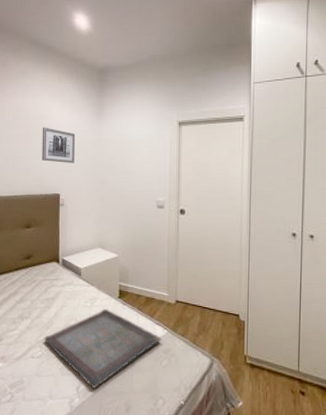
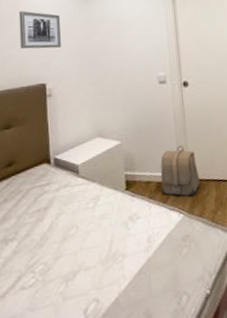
serving tray: present [44,309,162,388] -> none [37,206,179,306]
backpack: none [149,268,186,316] -> present [160,145,201,197]

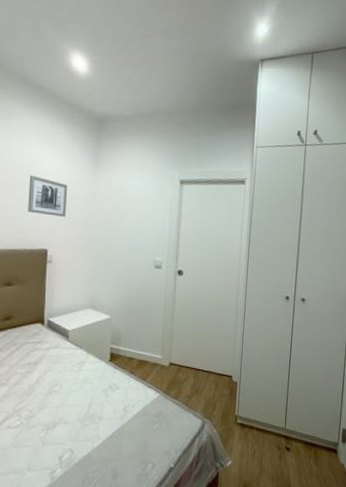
backpack: present [160,145,201,197] -> none [141,330,181,379]

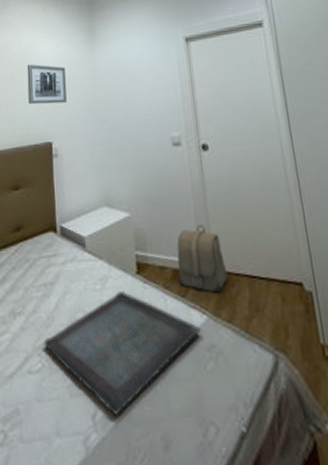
serving tray: none [23,373,154,457] -> present [43,291,202,415]
backpack: none [141,330,181,379] -> present [176,224,228,293]

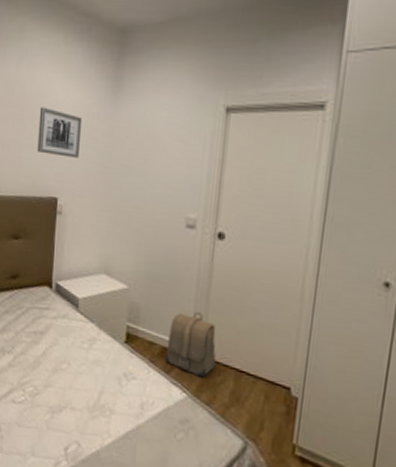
serving tray: present [43,291,202,415] -> none [28,354,179,453]

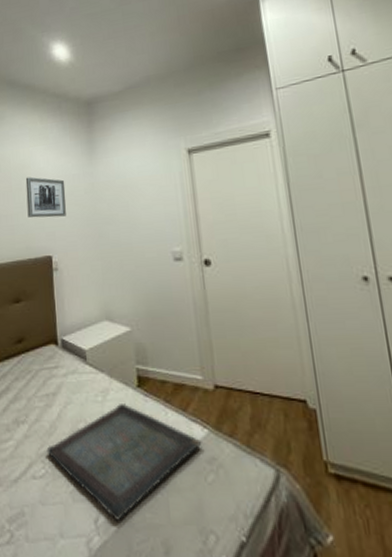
serving tray: none [28,354,179,453] -> present [46,404,202,521]
backpack: present [164,311,217,378] -> none [178,340,230,408]

